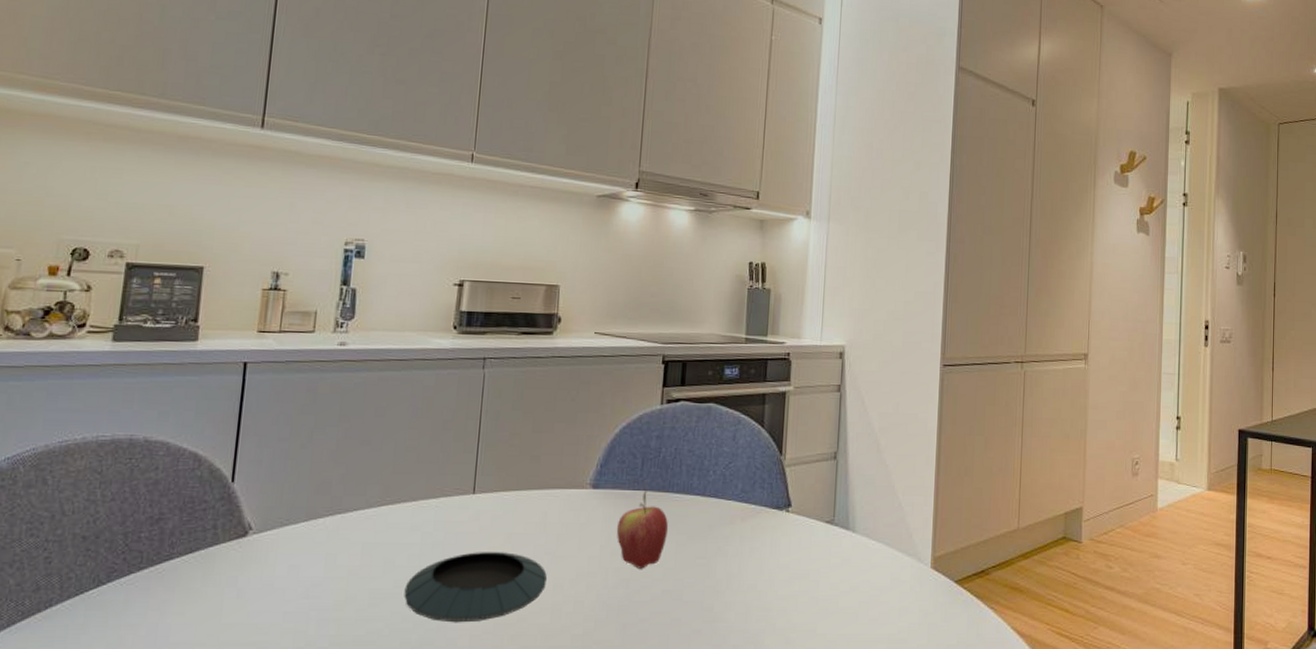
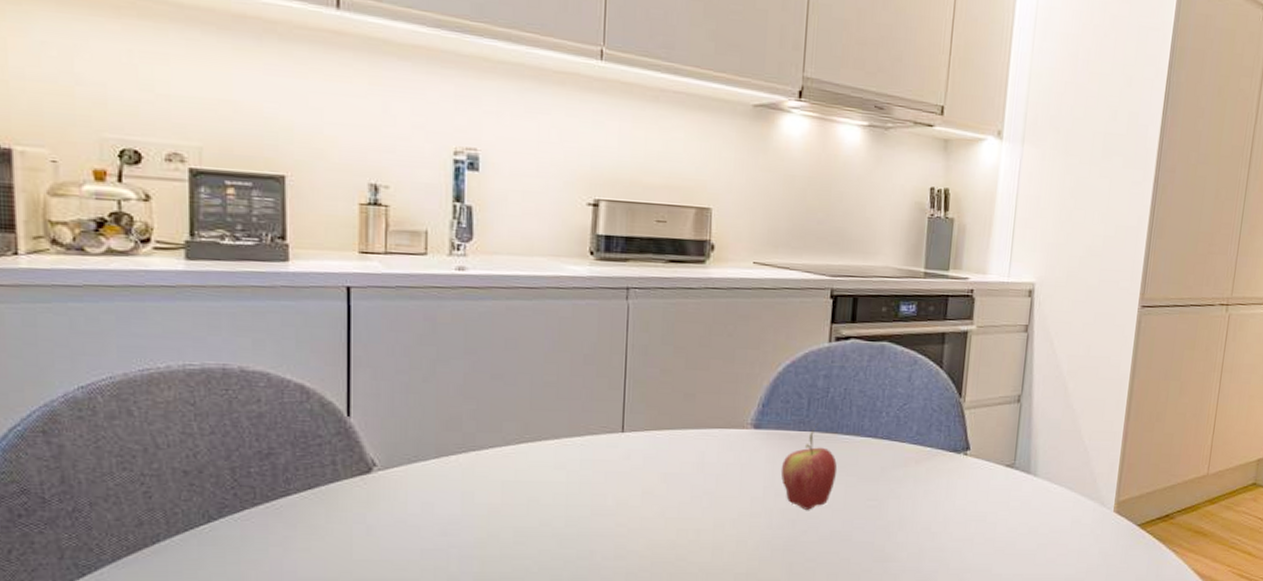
saucer: present [404,552,548,623] -> none [552,491,707,561]

